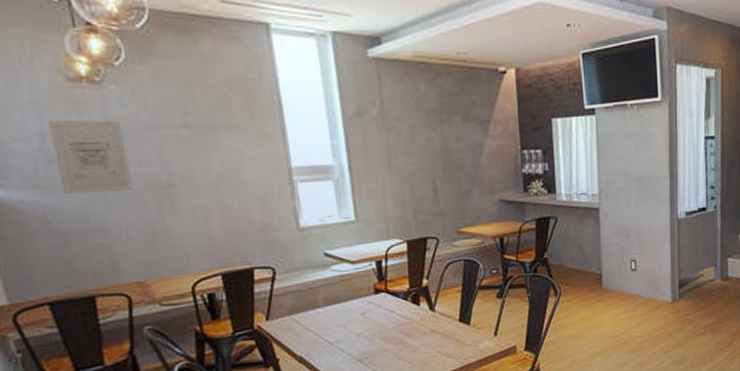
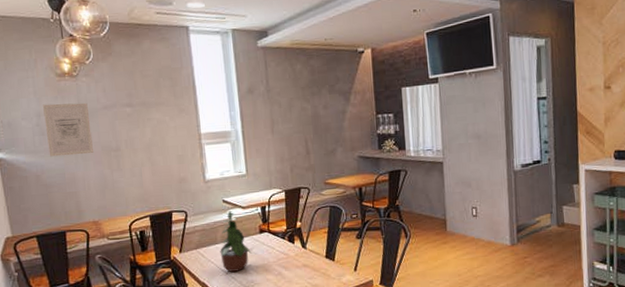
potted plant: none [322,267,365,342] -> present [220,211,252,272]

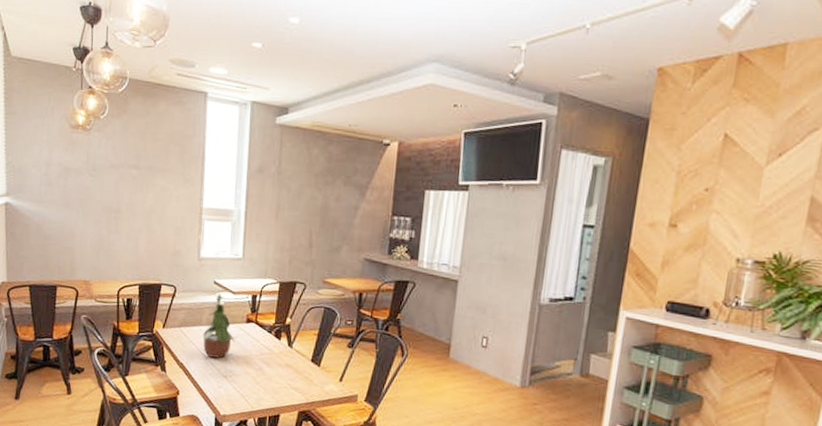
wall art: present [43,102,93,157] -> none [52,154,96,212]

